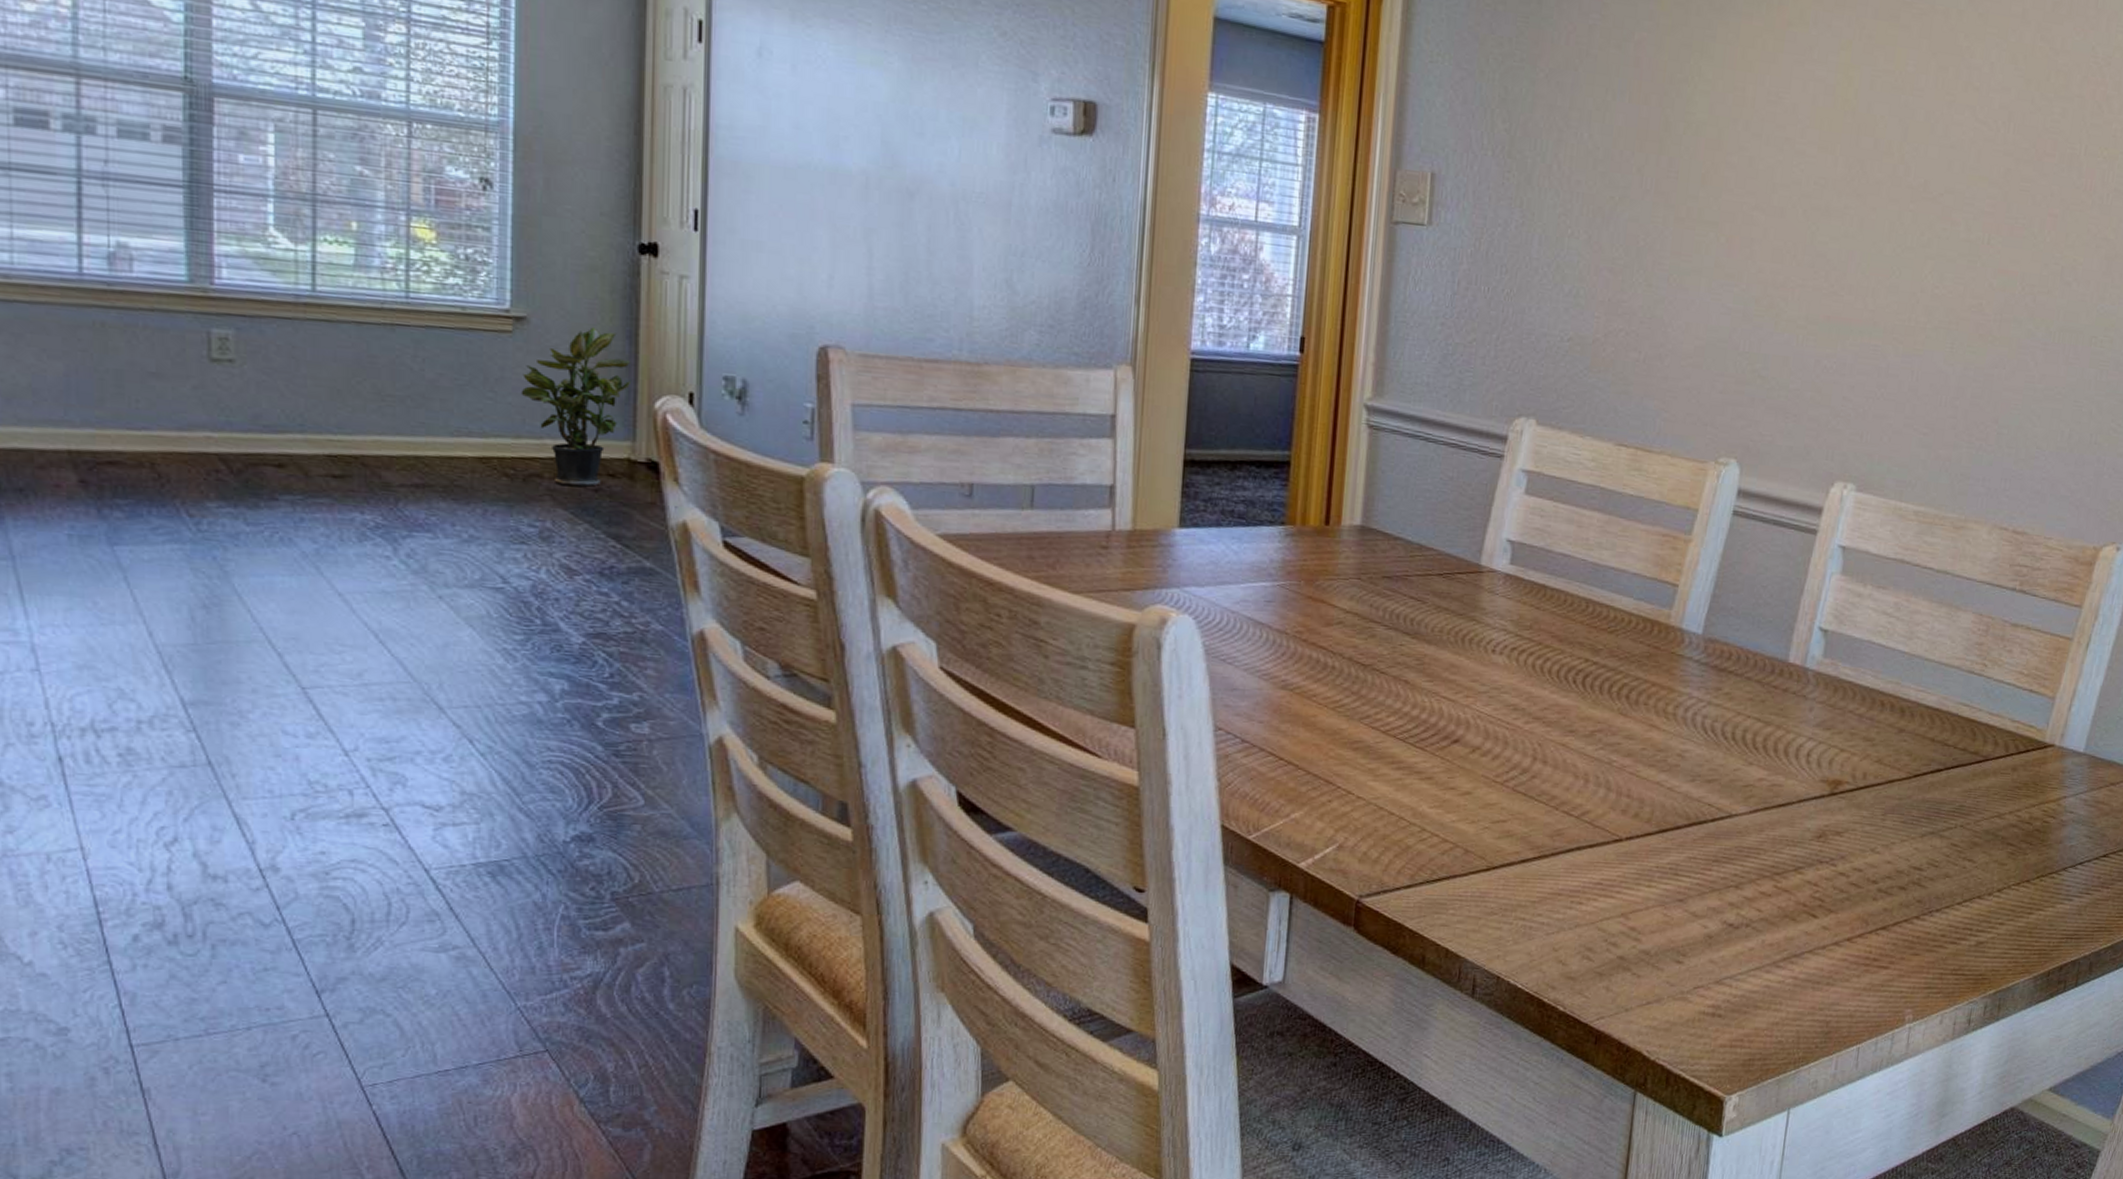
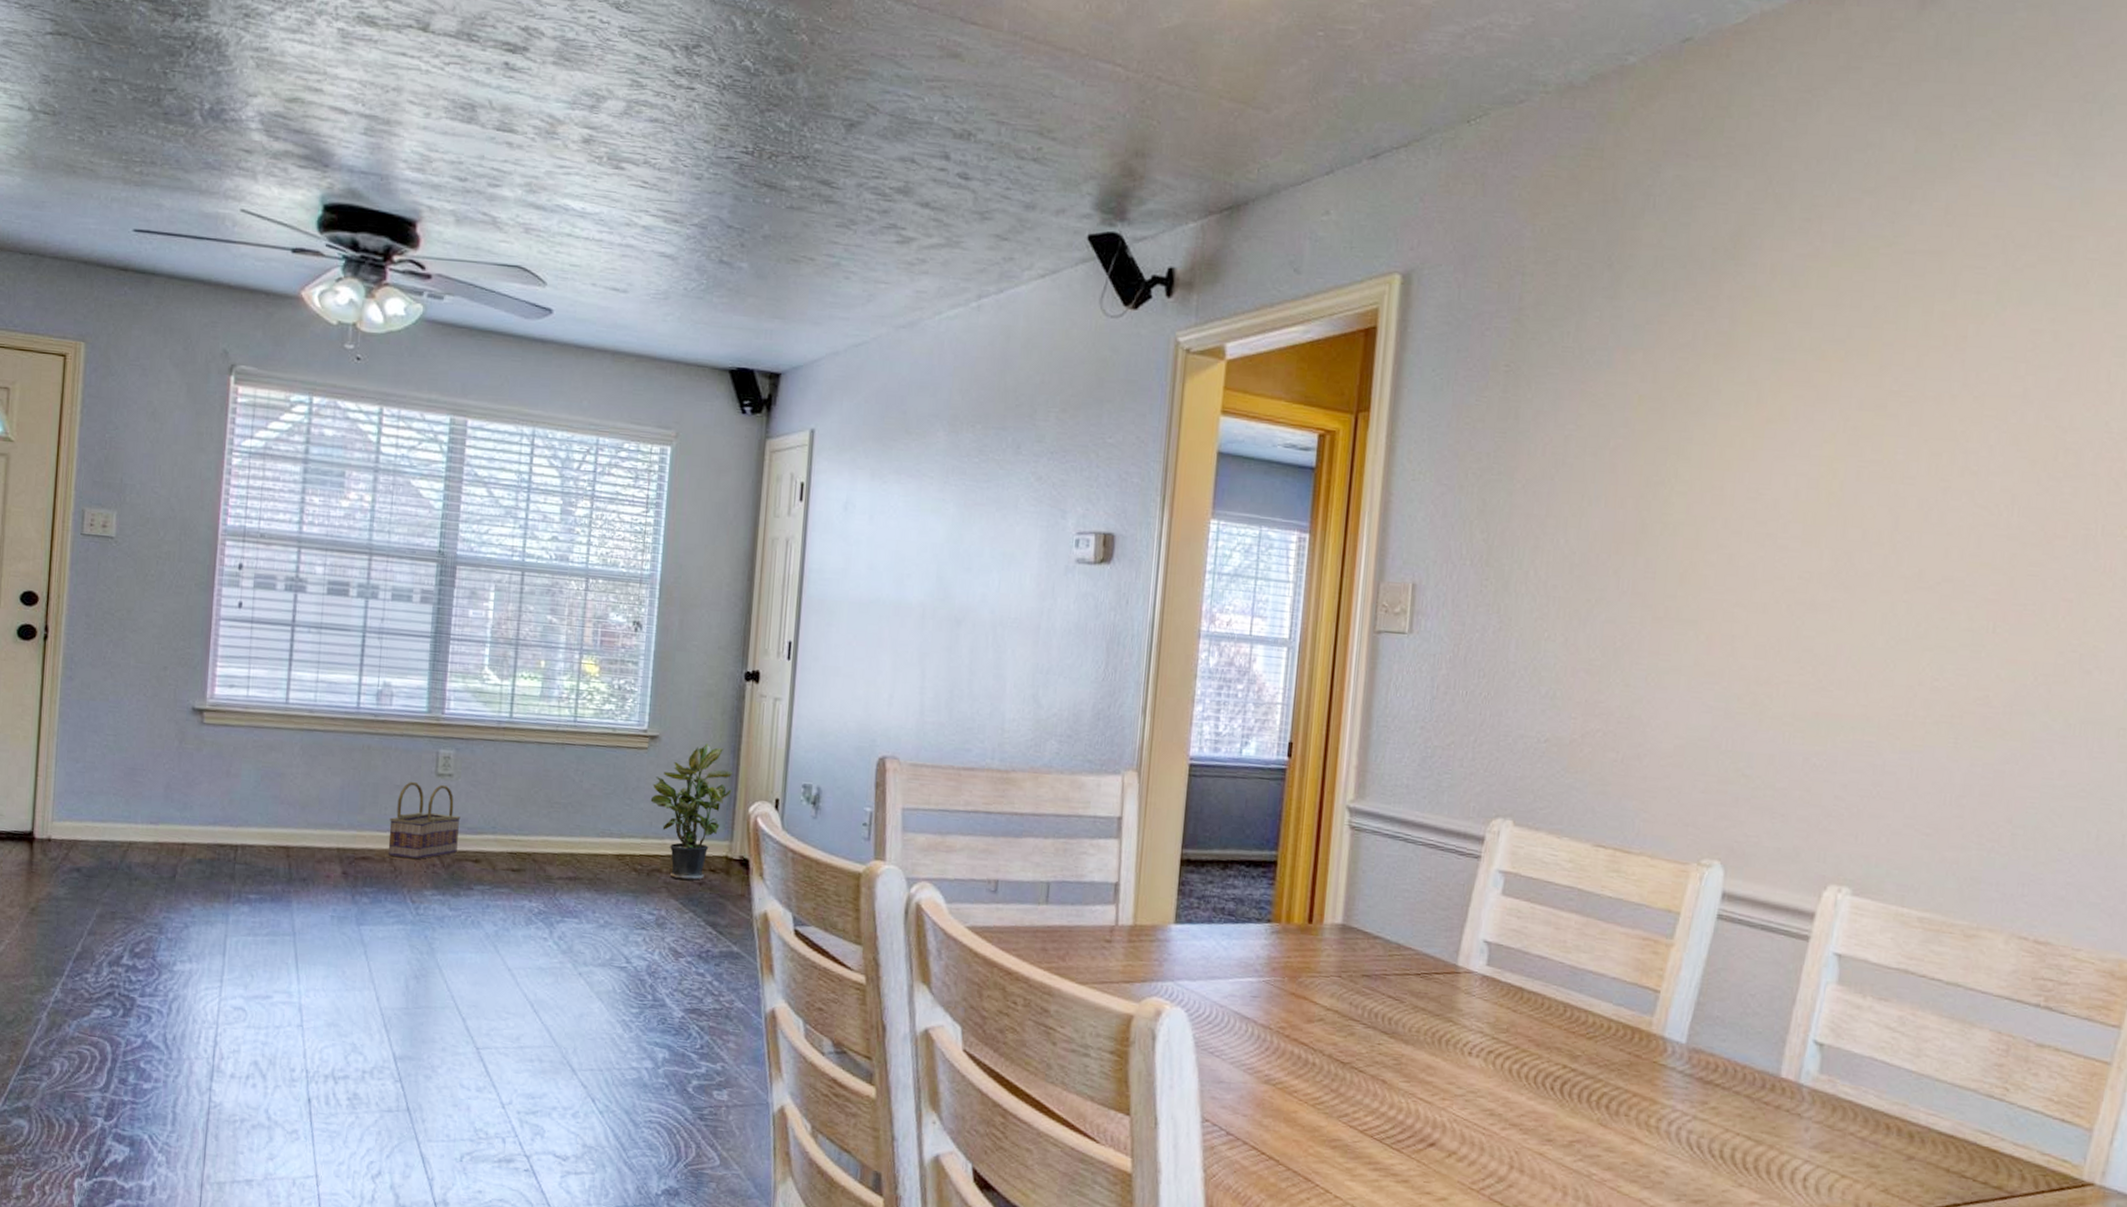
basket: none [145,367,251,465] -> present [388,781,461,860]

